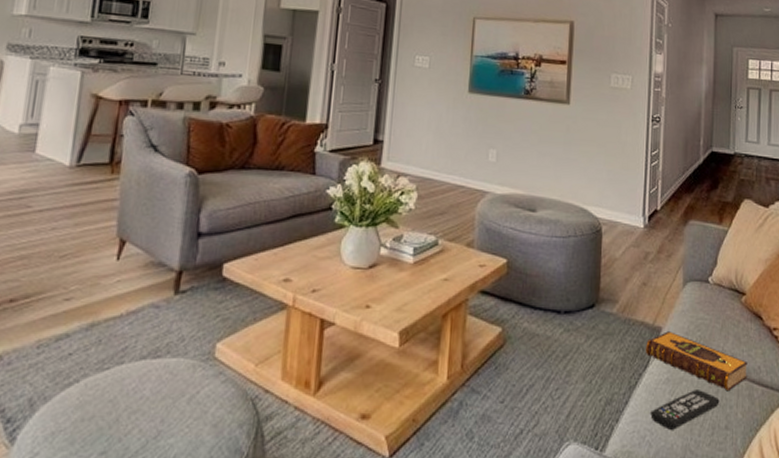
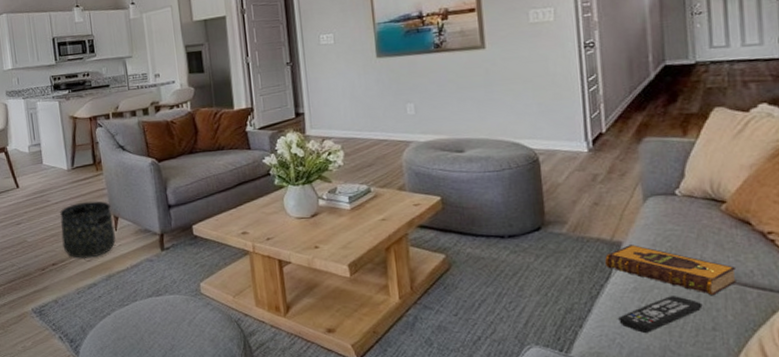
basket: none [33,214,119,296] -> present [60,201,116,259]

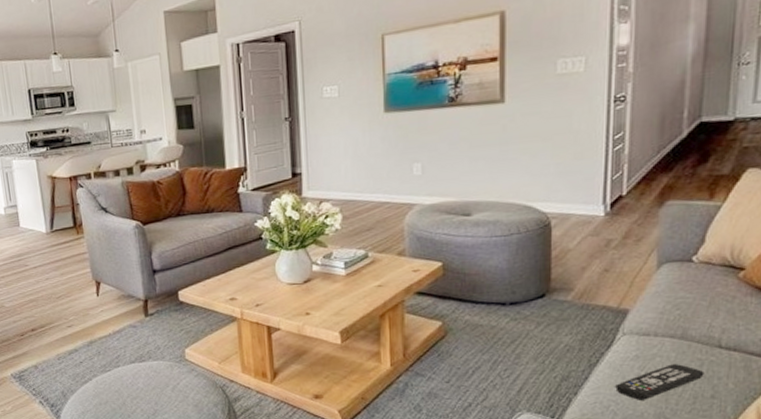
basket: present [60,201,116,259] -> none [39,265,98,324]
hardback book: present [604,244,737,296] -> none [607,312,744,364]

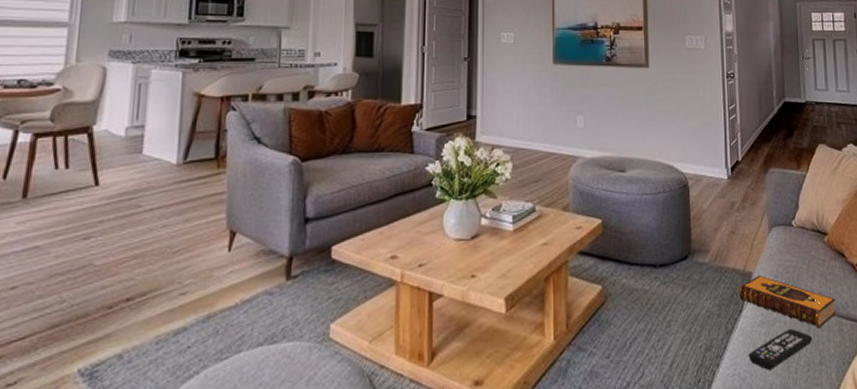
hardback book: none [607,312,744,364] -> present [738,275,836,329]

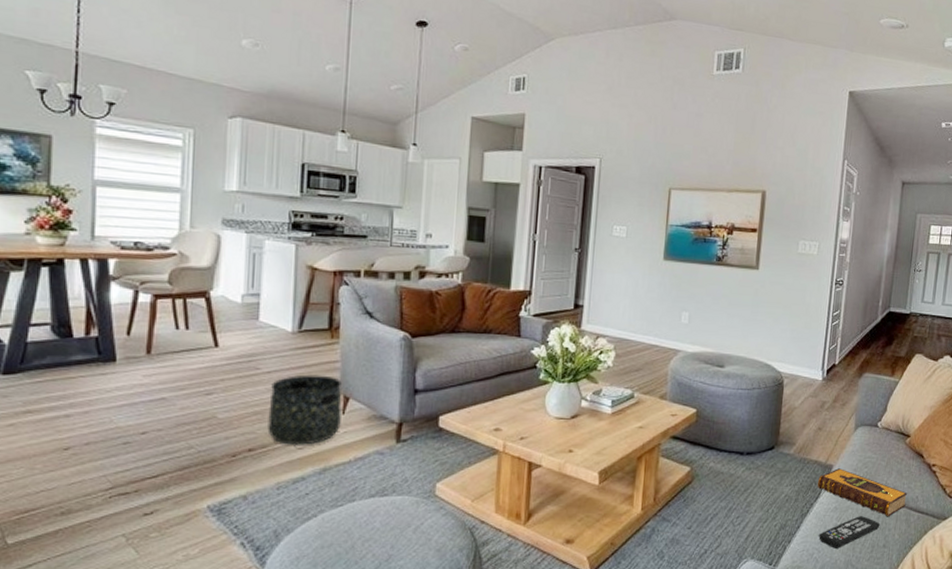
basket: none [148,209,229,291] -> present [268,374,342,445]

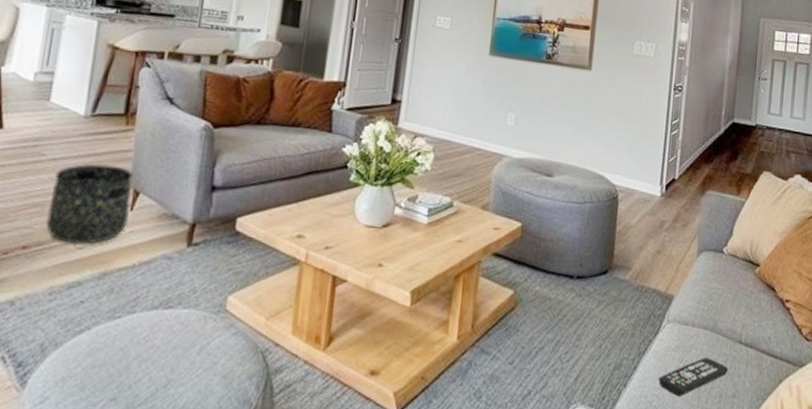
hardback book: present [817,468,907,517] -> none [656,299,758,361]

